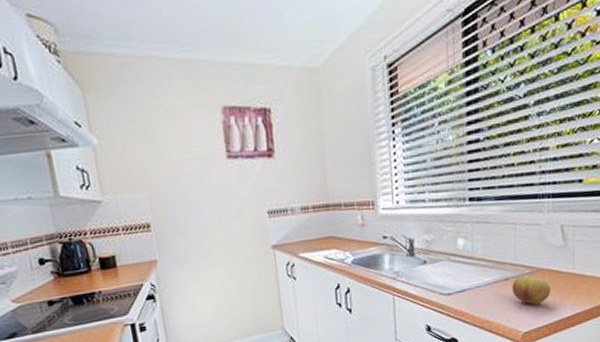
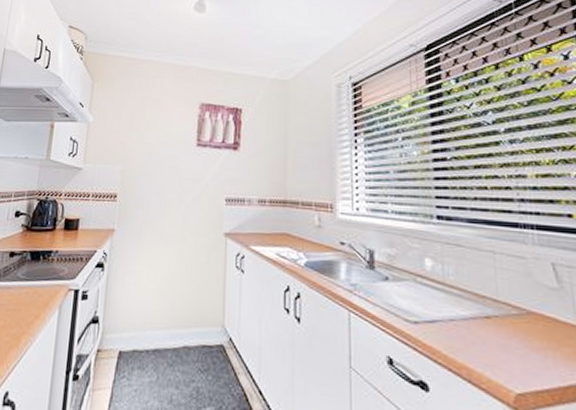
fruit: present [512,275,552,305] -> none [495,316,549,358]

